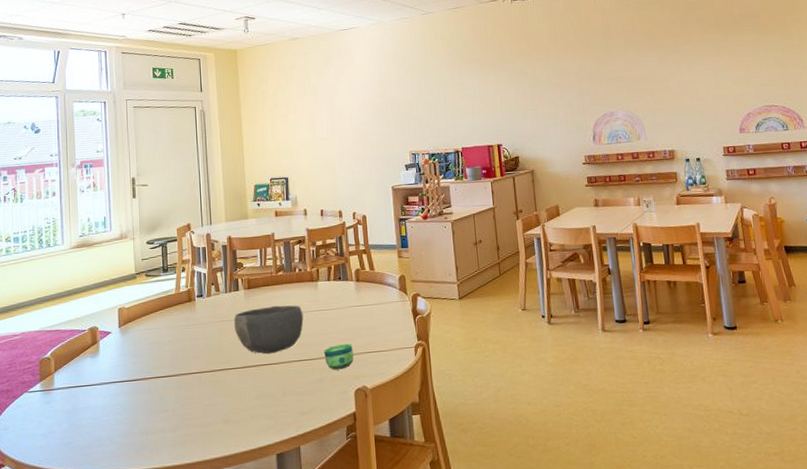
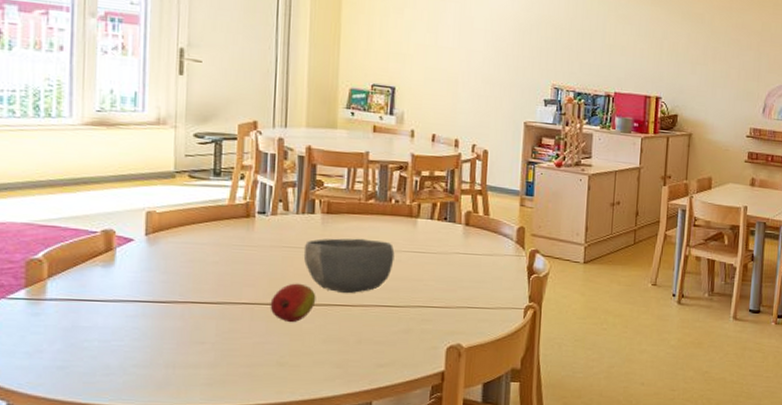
fruit: none [213,350,247,385] -> present [270,283,316,323]
cup: present [324,344,354,370] -> none [415,294,451,323]

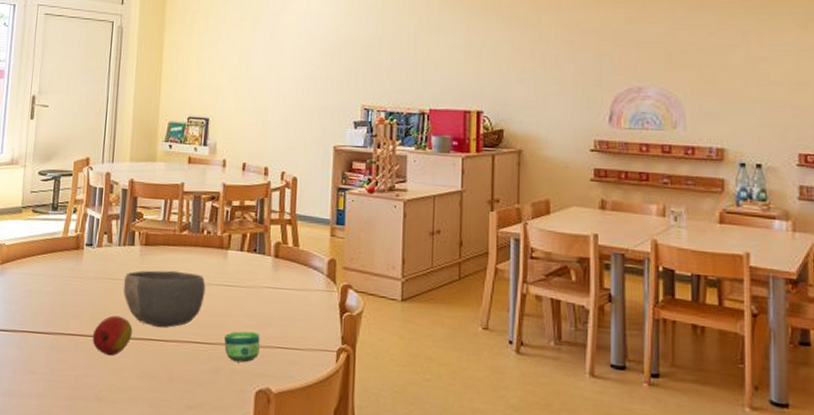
cup: none [415,294,451,323] -> present [224,331,260,363]

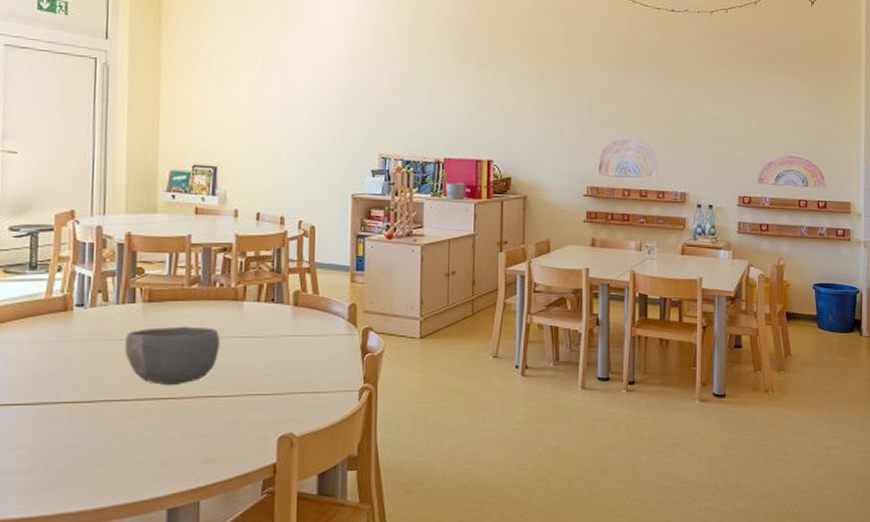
fruit: present [92,315,133,357] -> none [89,377,138,421]
cup: present [224,331,260,363] -> none [243,381,281,411]

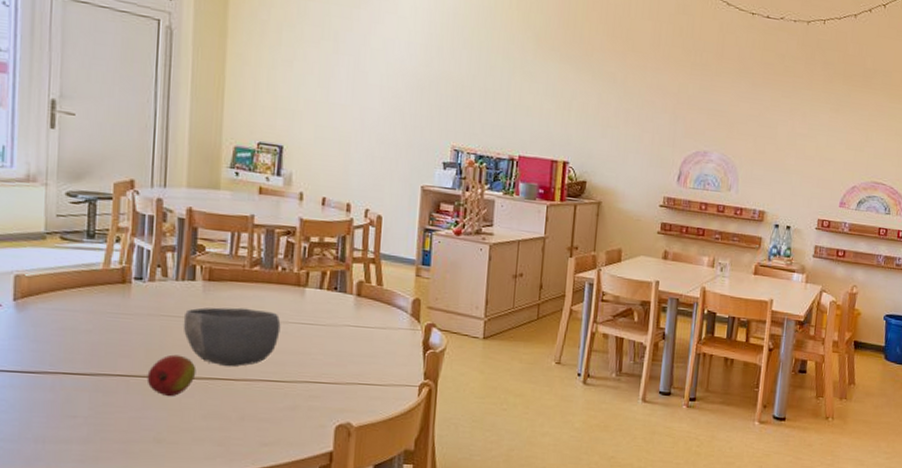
fruit: none [89,377,138,421] -> present [147,354,197,397]

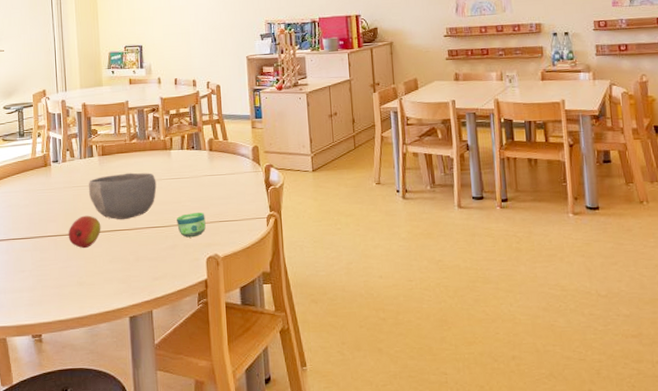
cup: none [302,369,341,399] -> present [177,212,206,238]

